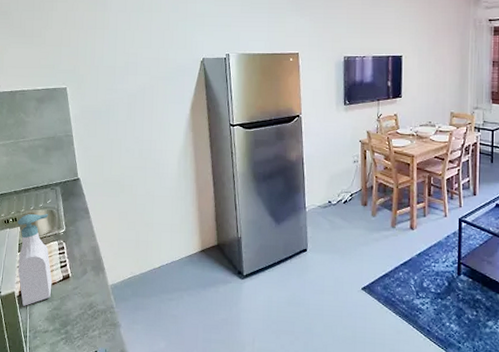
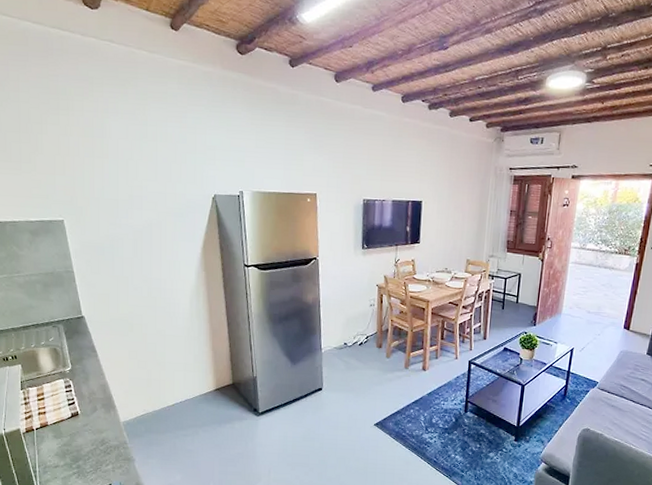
soap bottle: present [17,213,52,306] -> none [18,351,60,443]

